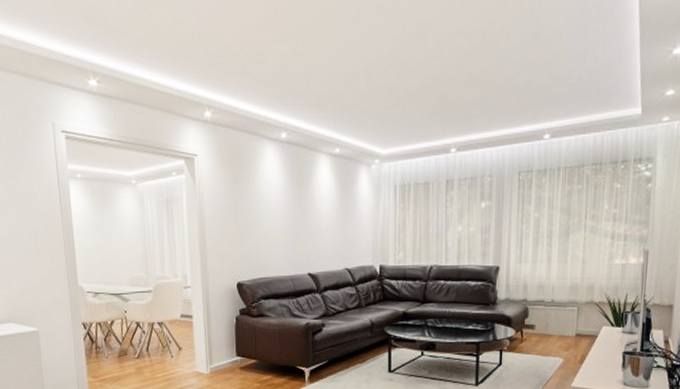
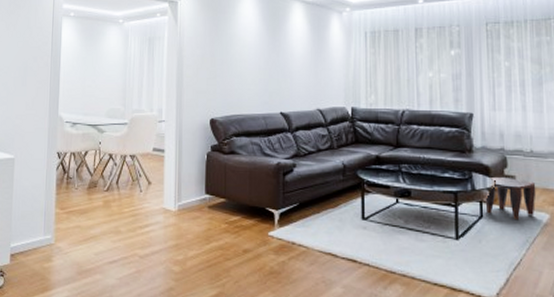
stool: none [505,326,554,366] -> present [485,176,536,220]

